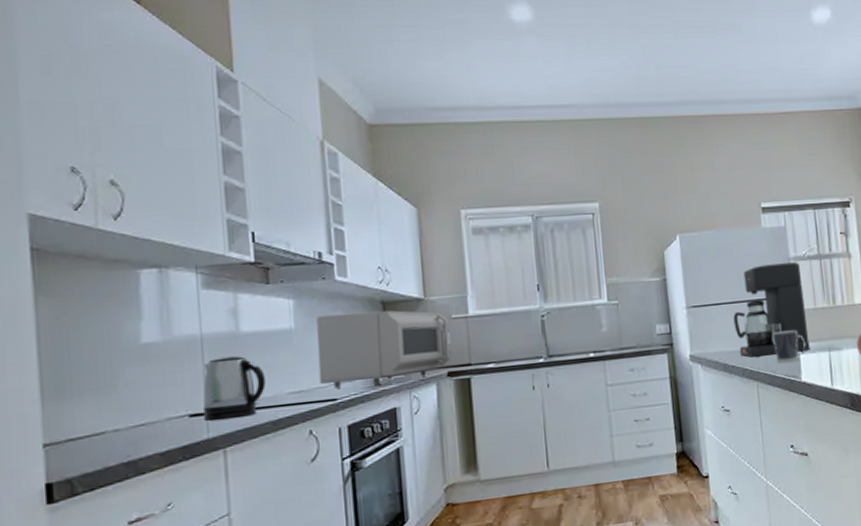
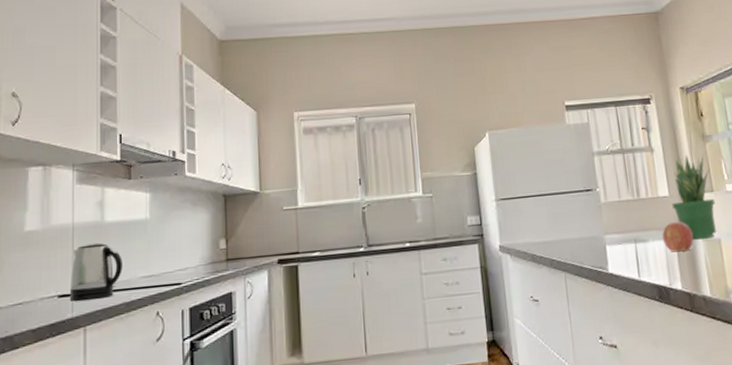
microwave: present [316,310,452,389] -> none [167,203,282,274]
coffee maker: present [733,262,810,358] -> none [540,156,616,249]
mug: present [771,330,806,364] -> none [578,222,612,255]

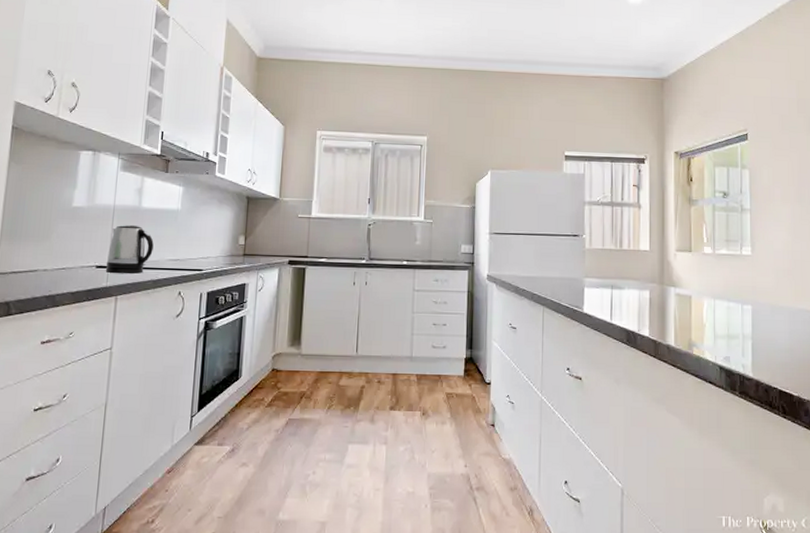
fruit: present [662,222,694,253] -> none [638,275,667,303]
planter: present [672,154,716,240] -> none [651,215,692,294]

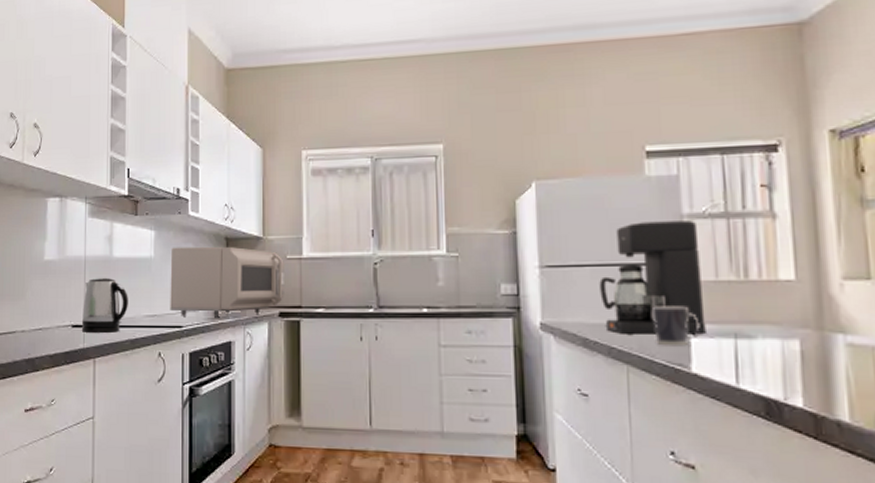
microwave: none [192,202,296,264] -> present [170,246,284,318]
coffee maker: none [529,205,595,287] -> present [599,221,706,336]
mug: none [561,265,591,294] -> present [651,306,700,347]

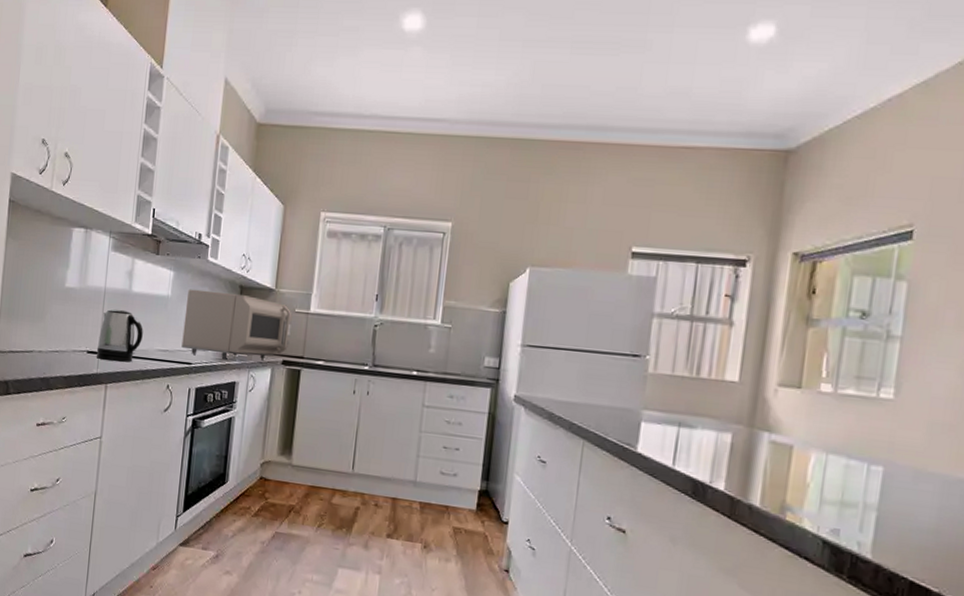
coffee maker: present [599,221,706,336] -> none [570,315,664,421]
mug: present [651,306,700,347] -> none [611,391,652,429]

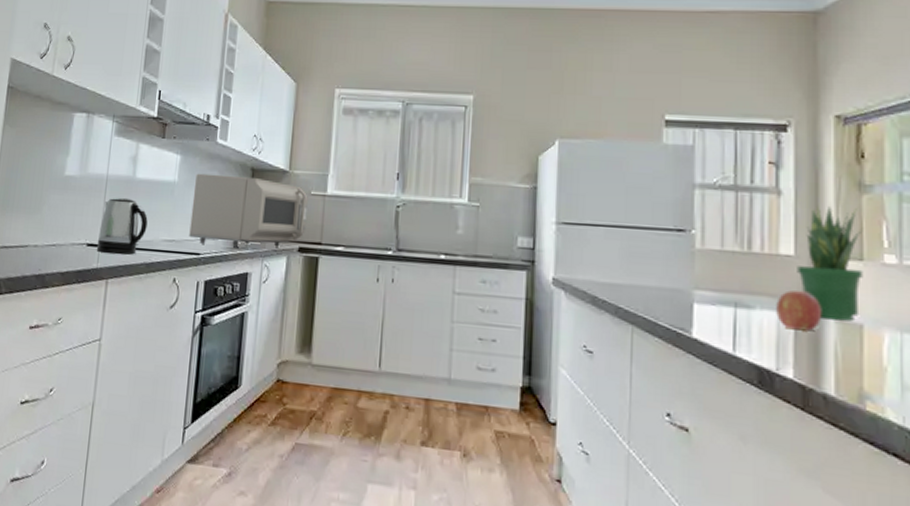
fruit: none [715,413,758,450] -> present [776,290,822,331]
planter: none [739,337,805,443] -> present [797,206,863,322]

